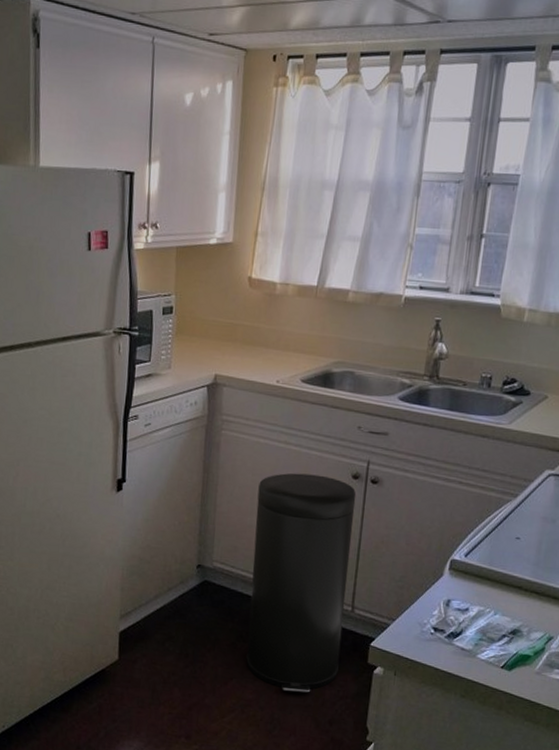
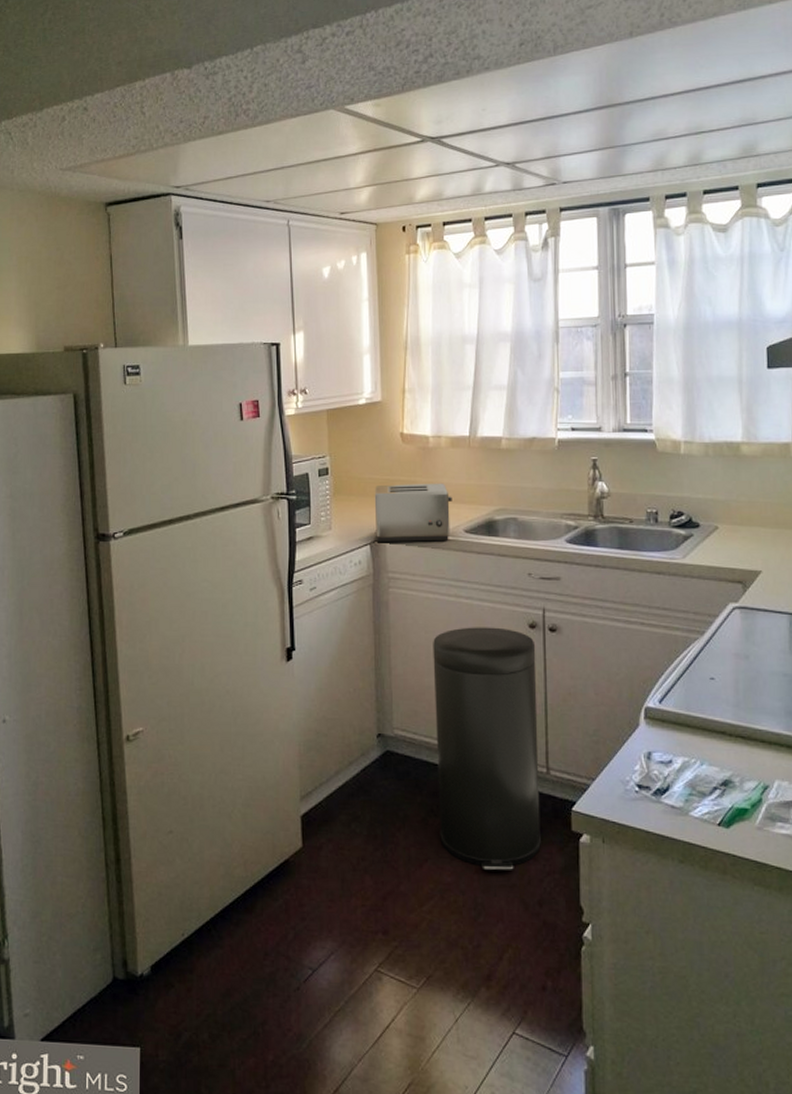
toaster: none [213,328,293,389] -> present [374,483,452,543]

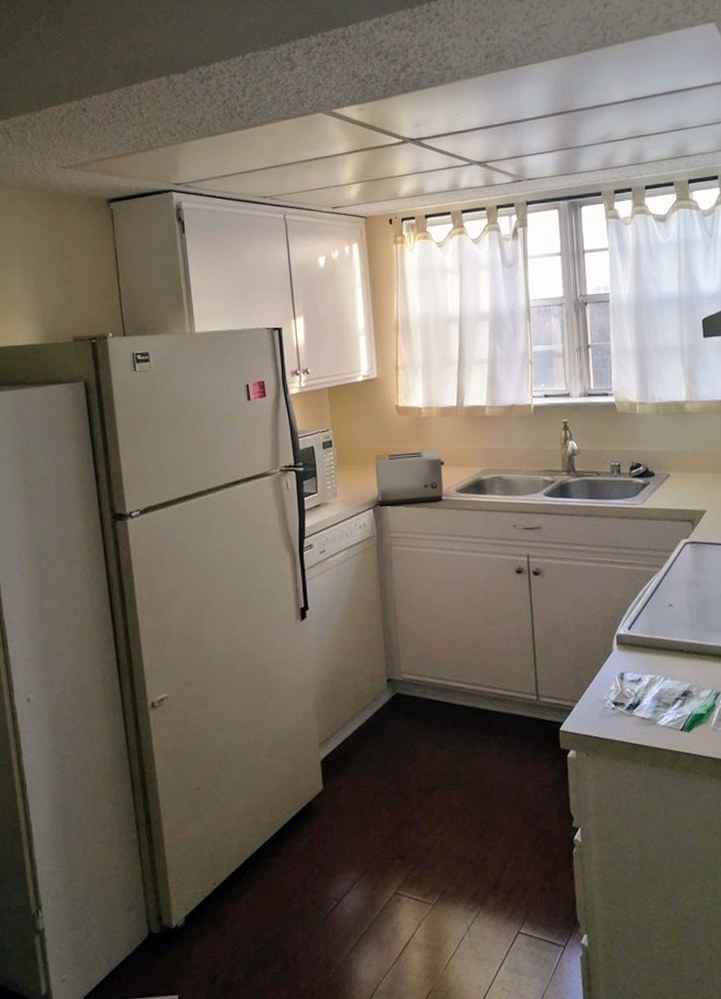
pedal bin: present [433,627,541,872] -> none [433,574,535,792]

